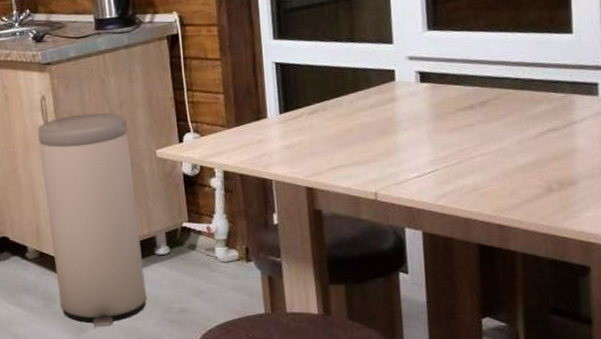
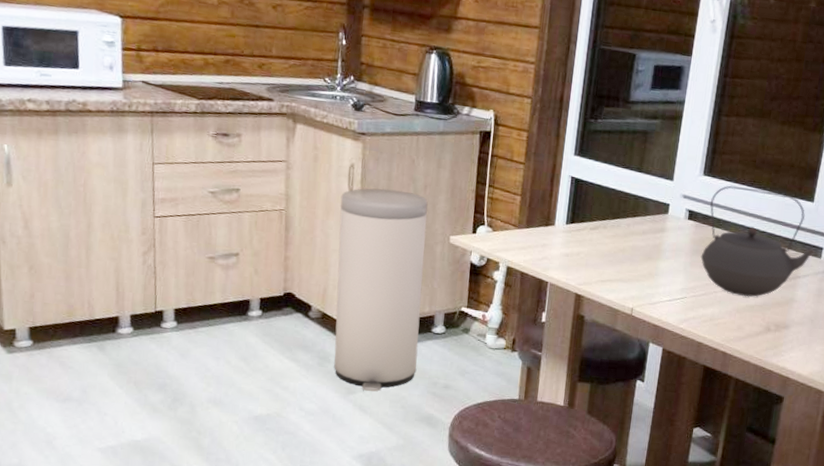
teapot: none [443,31,588,157] -> present [700,185,815,297]

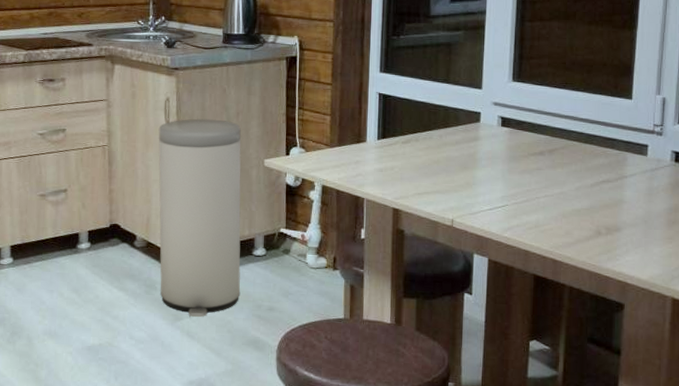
teapot: present [700,185,815,297] -> none [518,89,639,201]

